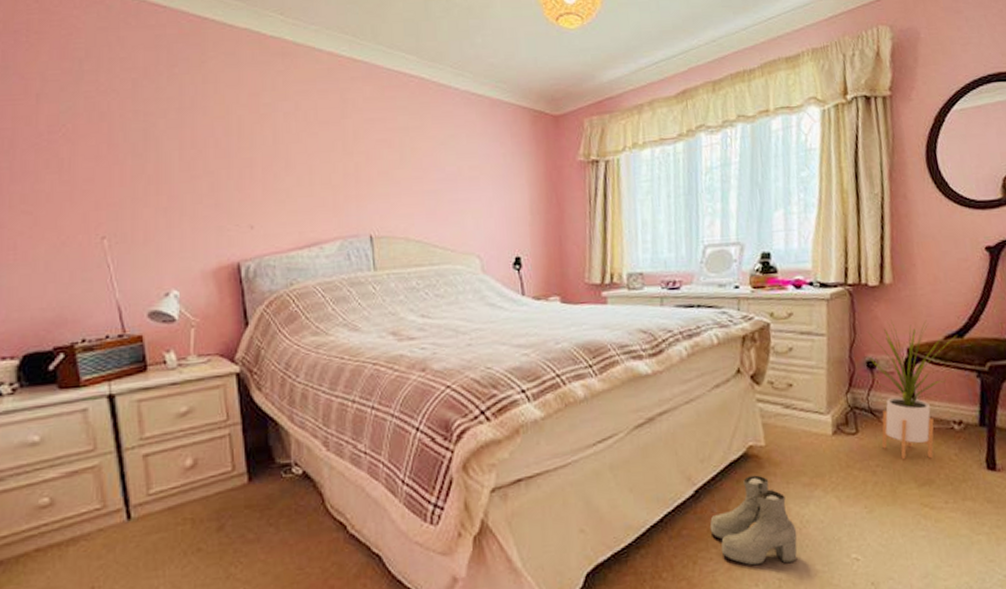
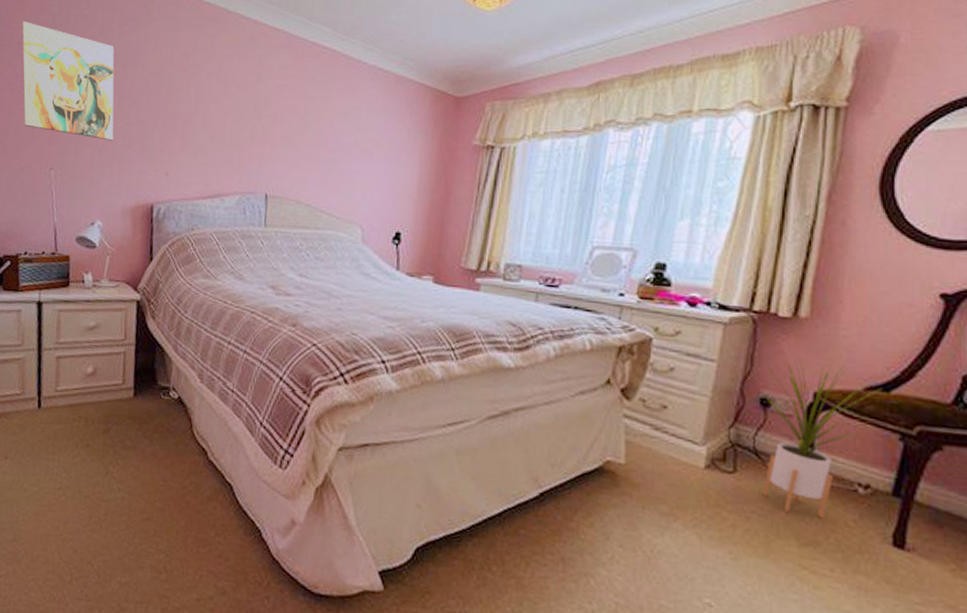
wall art: none [39,69,179,198] -> present [22,21,114,141]
boots: present [709,475,797,566] -> none [549,491,645,591]

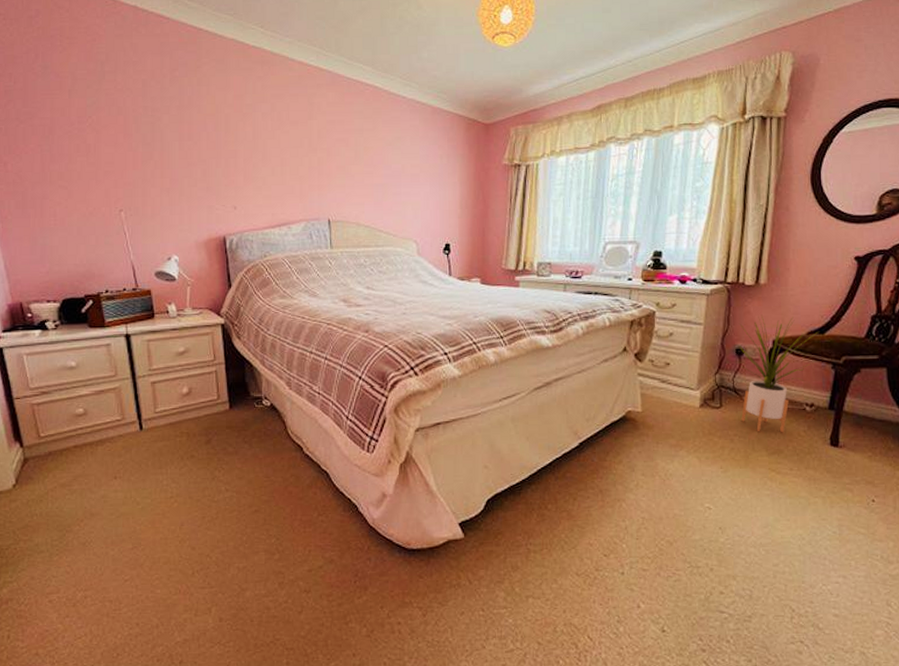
wall art: present [22,21,114,141] -> none [71,69,179,181]

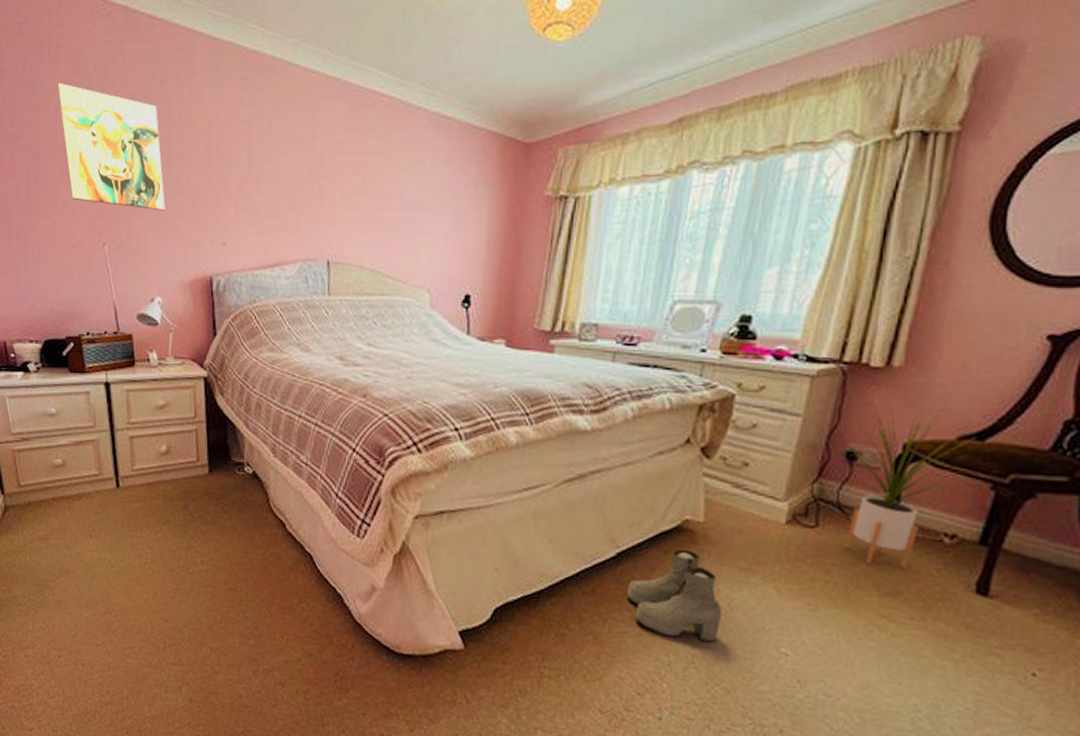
wall art: none [71,69,179,181] -> present [58,82,165,211]
boots: none [589,435,661,507] -> present [626,549,722,643]

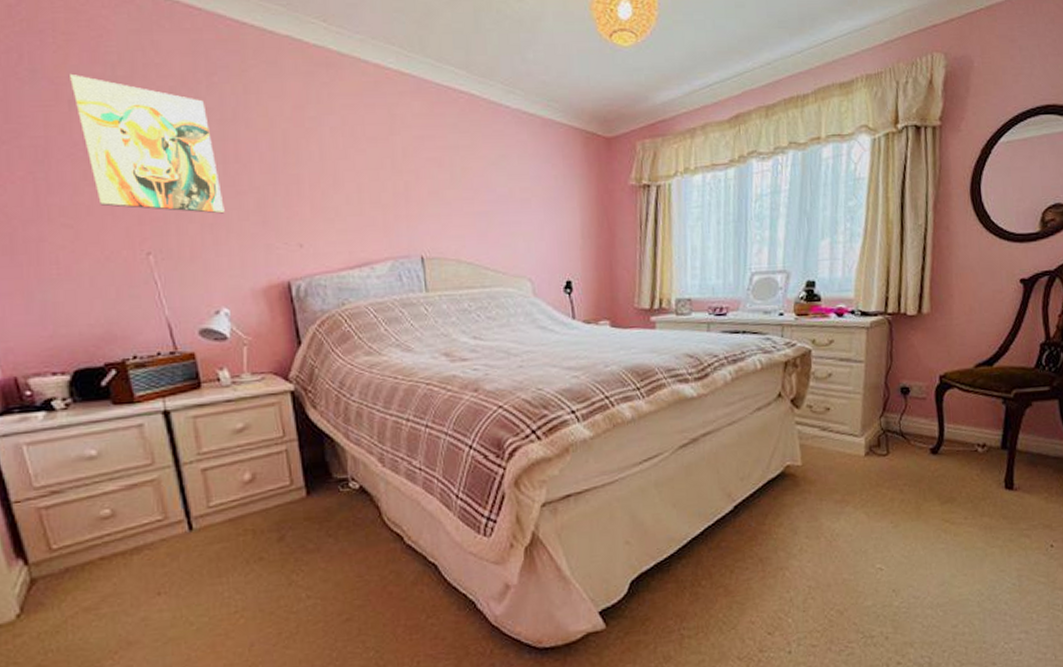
boots: present [626,549,722,643] -> none [747,492,828,575]
house plant: present [845,408,975,568] -> none [903,347,986,480]

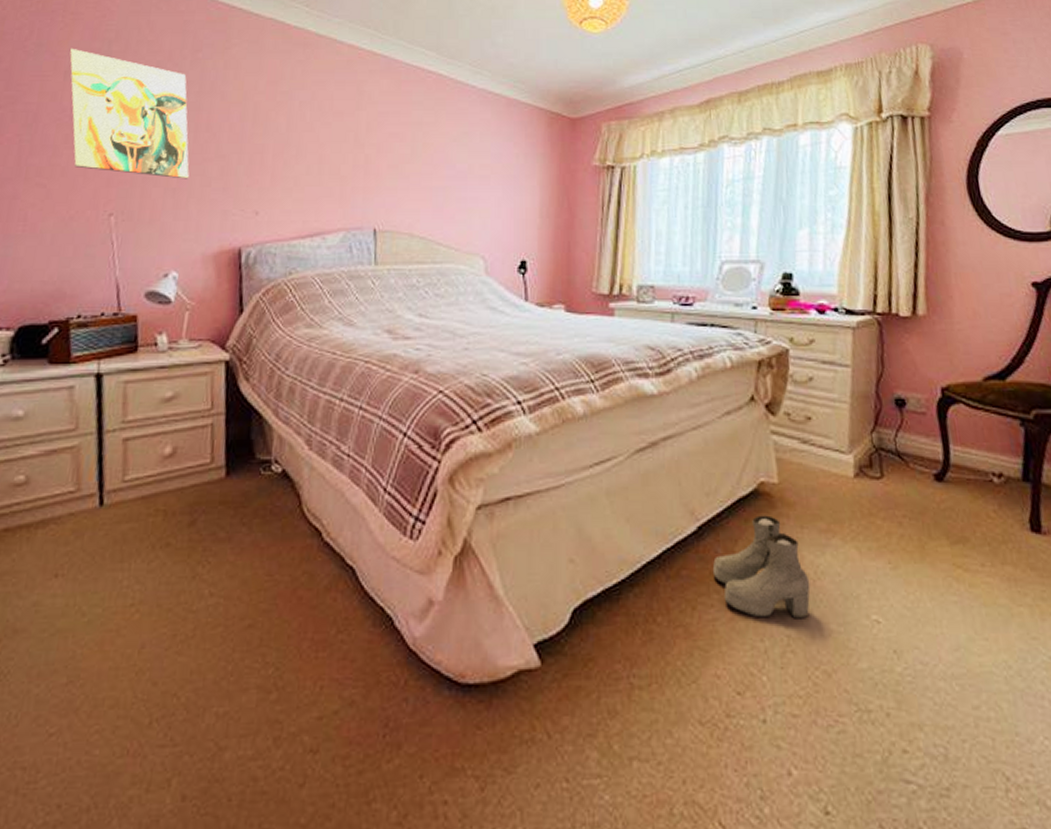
boots: none [747,492,828,575] -> present [712,515,811,619]

